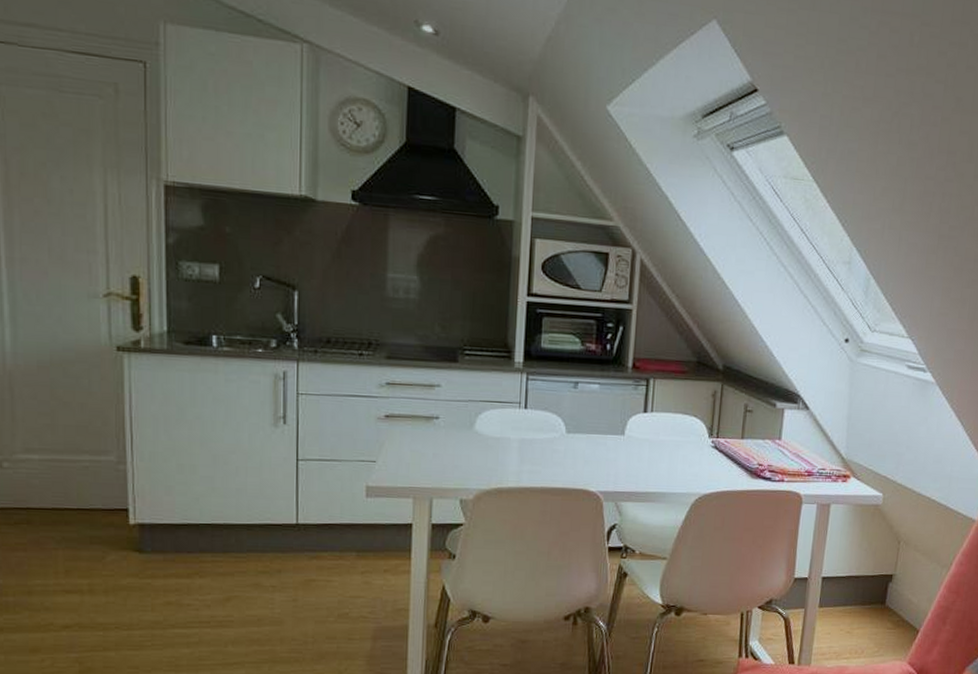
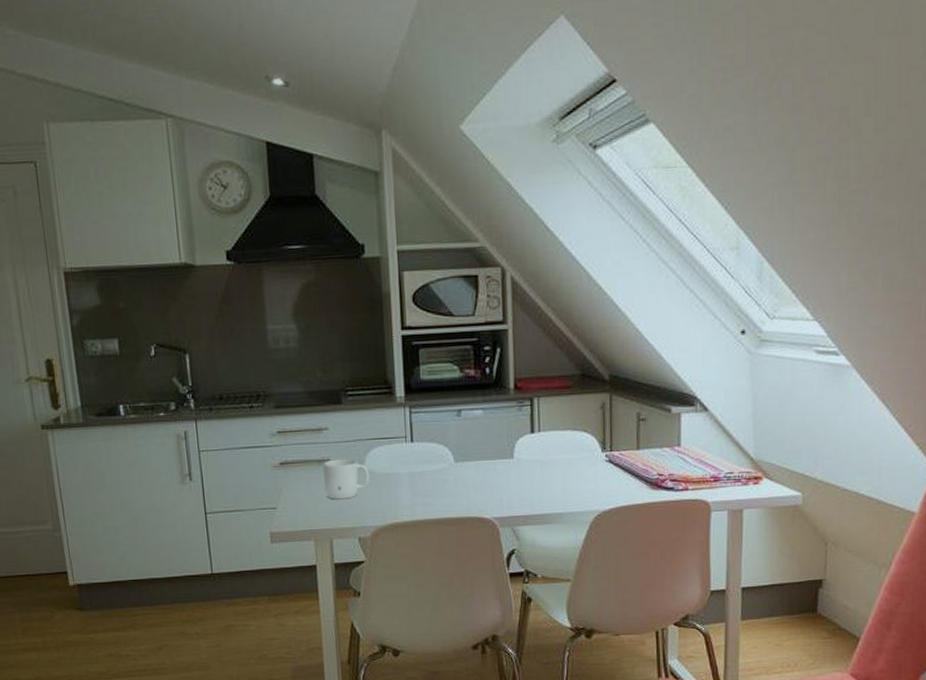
mug: none [430,417,479,459] -> present [323,458,370,500]

